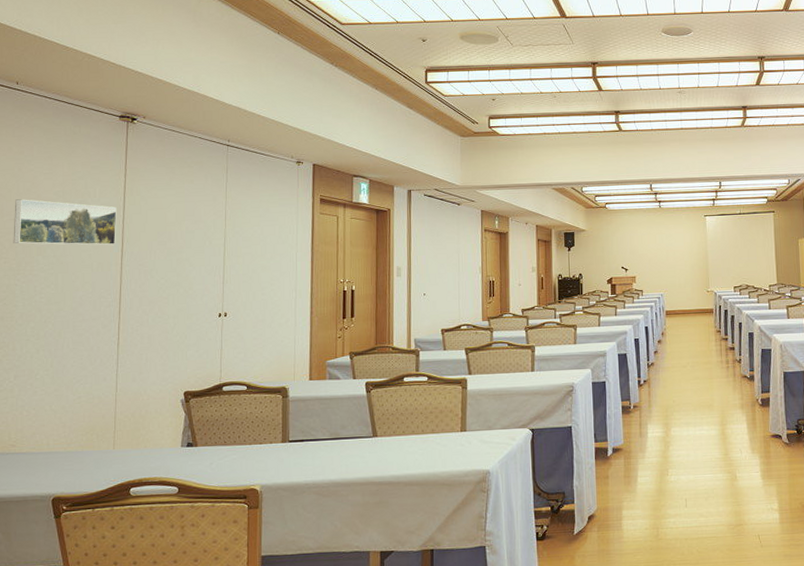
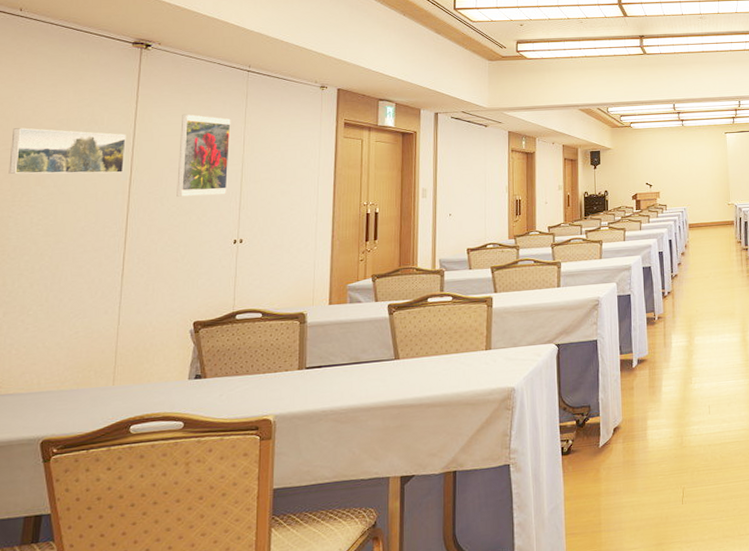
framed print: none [164,187,213,270] -> present [176,114,231,197]

